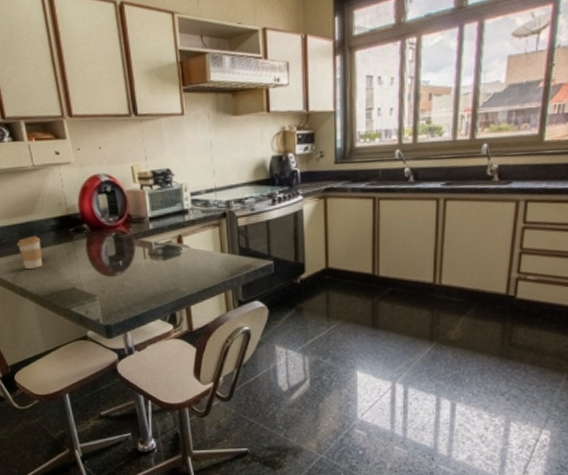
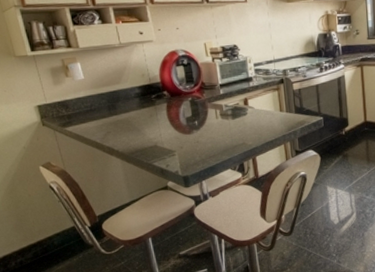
coffee cup: present [16,236,43,269] -> none [105,102,129,130]

